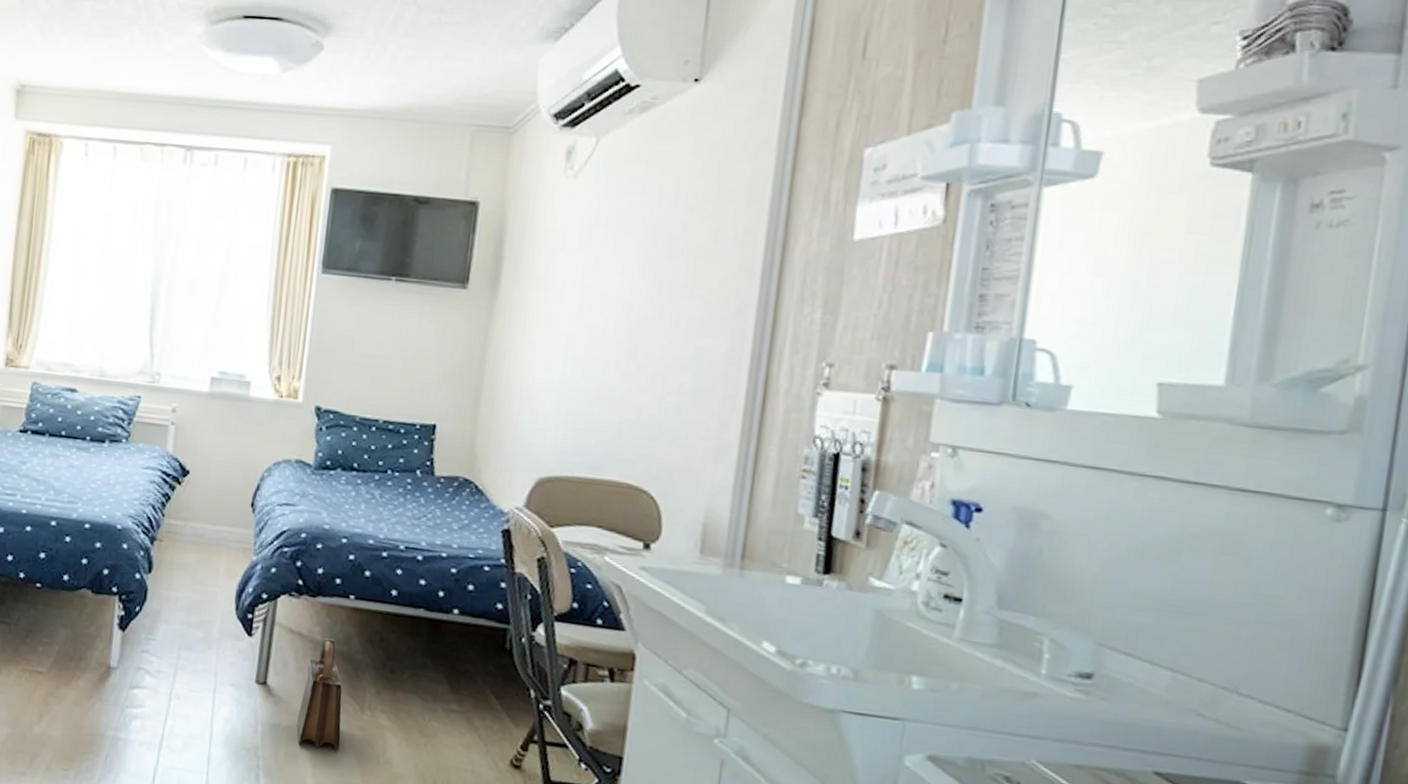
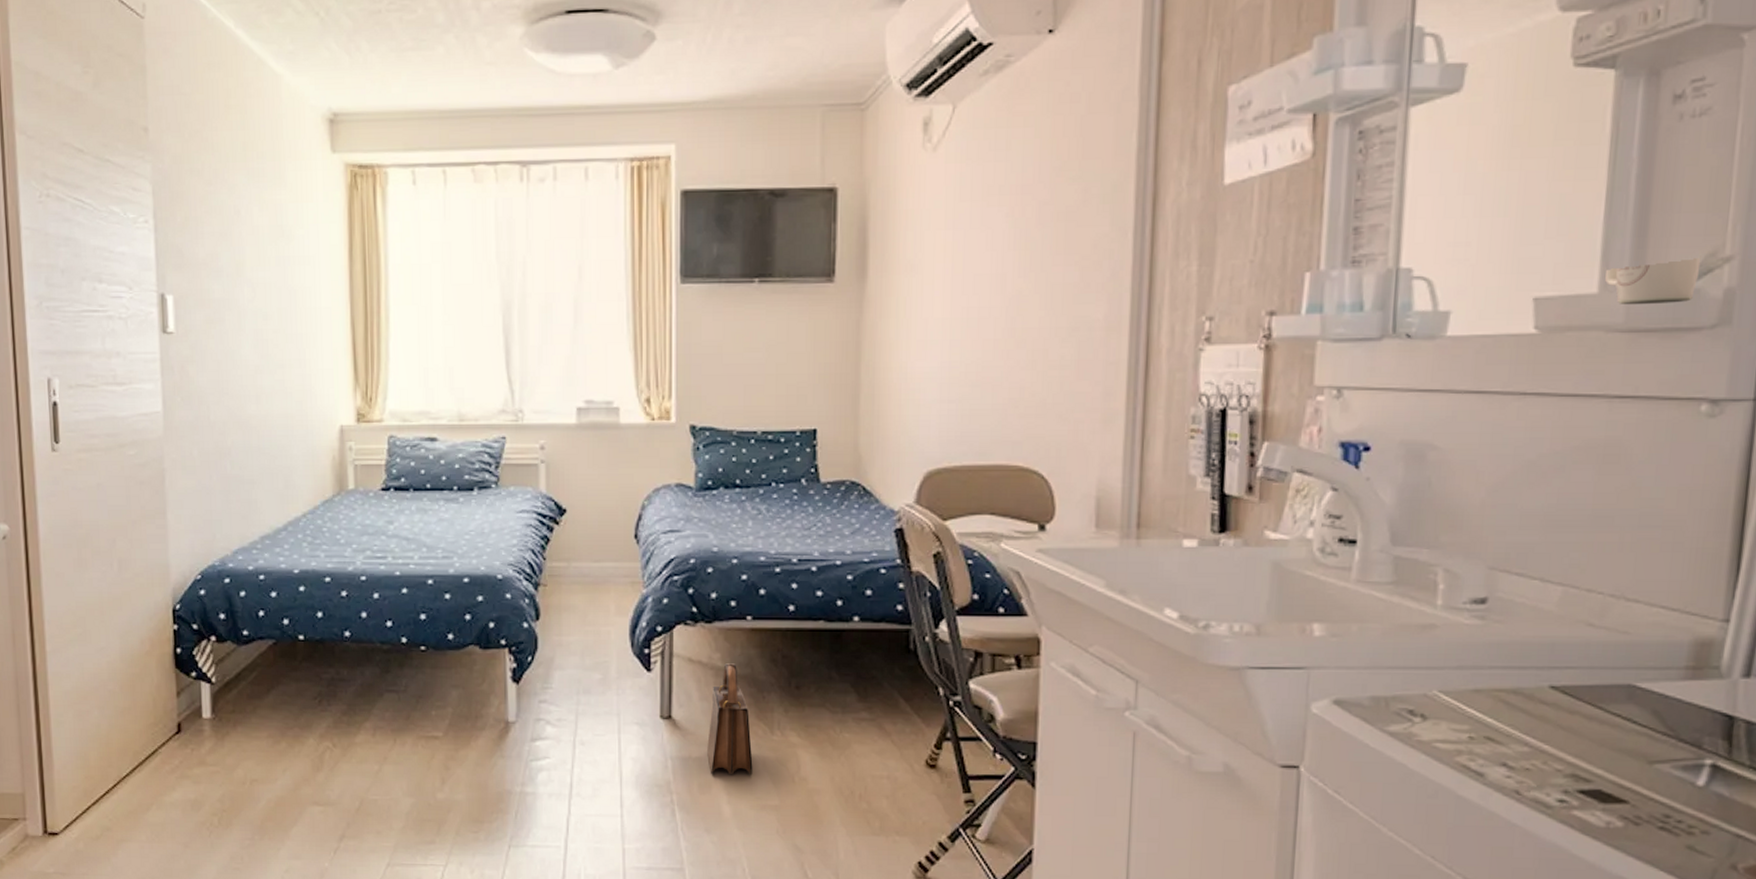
mug: none [1231,361,1333,405] -> present [1604,255,1702,305]

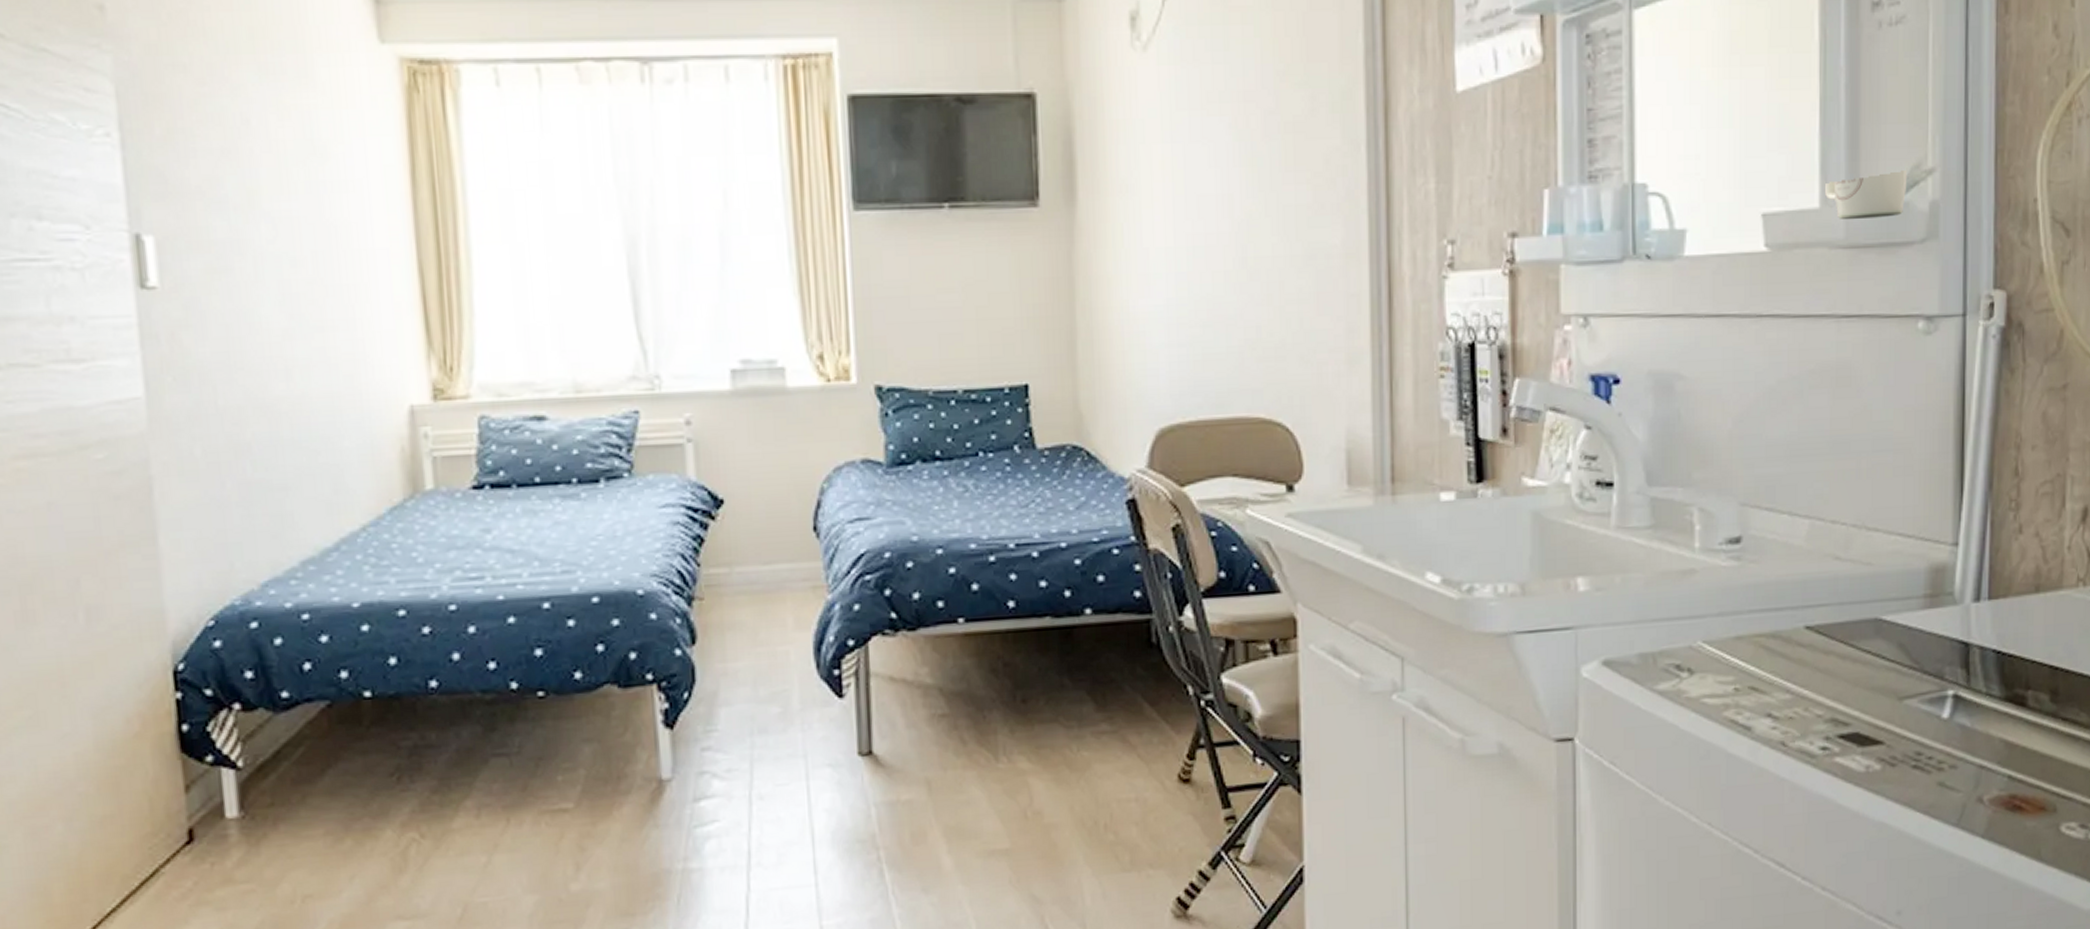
handbag: present [707,663,753,776] -> none [918,678,976,819]

